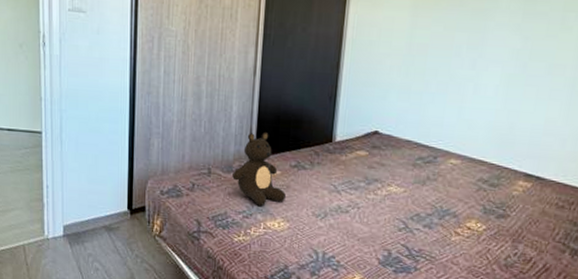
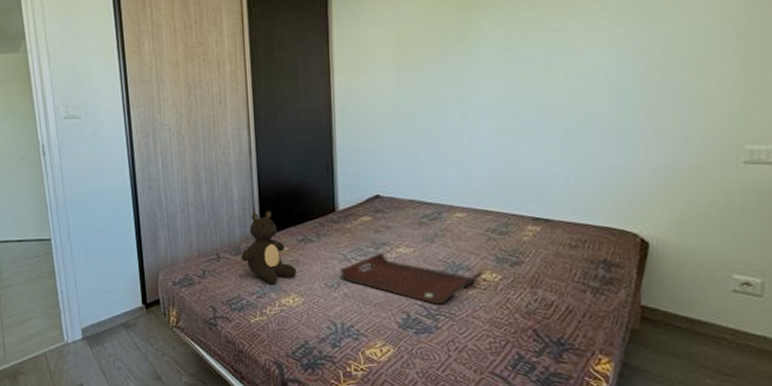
serving tray: none [329,188,469,247] -> present [341,252,483,305]

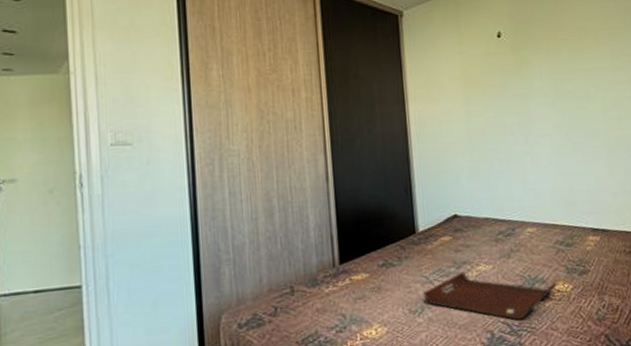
teddy bear: present [241,210,296,284] -> none [318,235,379,316]

